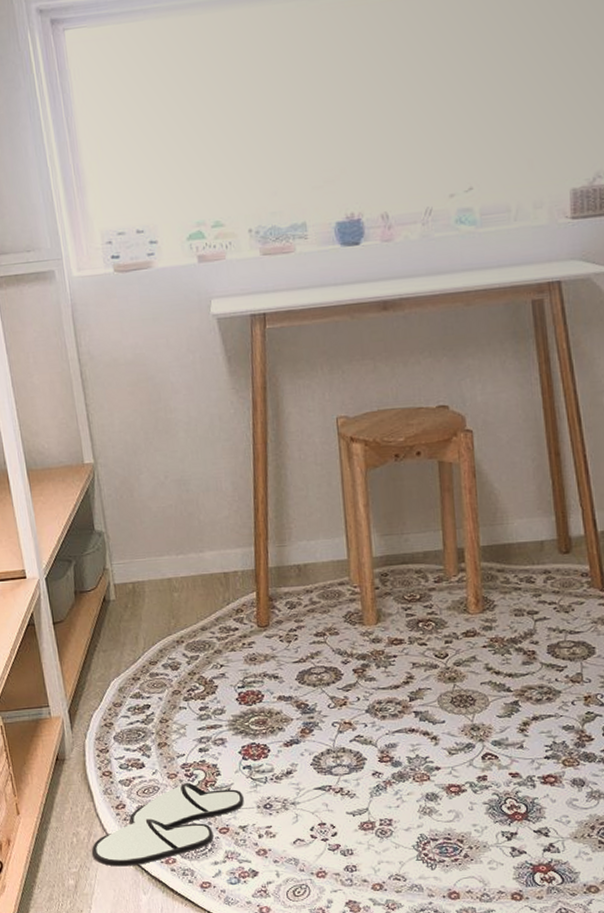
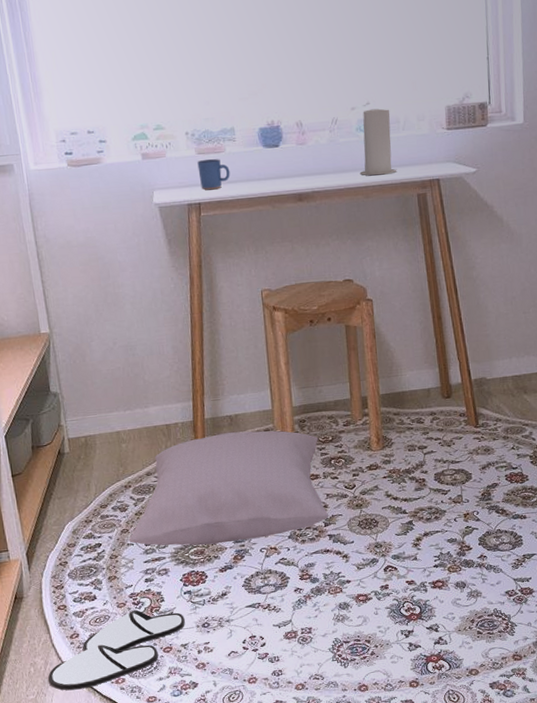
cushion: none [180,584,414,715] -> present [128,430,329,546]
mug: none [262,260,301,298] -> present [197,159,230,190]
candle: none [460,194,505,279] -> present [360,108,396,176]

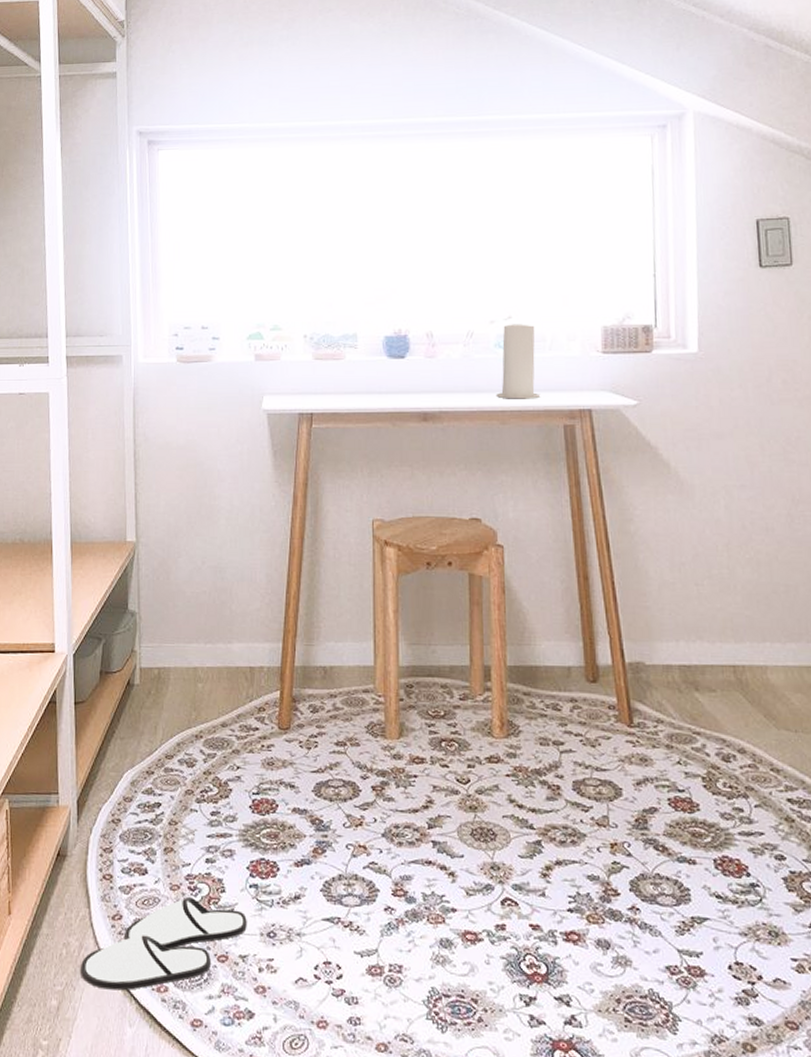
cushion: present [128,430,329,546] -> none [192,687,434,830]
mug: present [197,159,230,190] -> none [313,366,348,400]

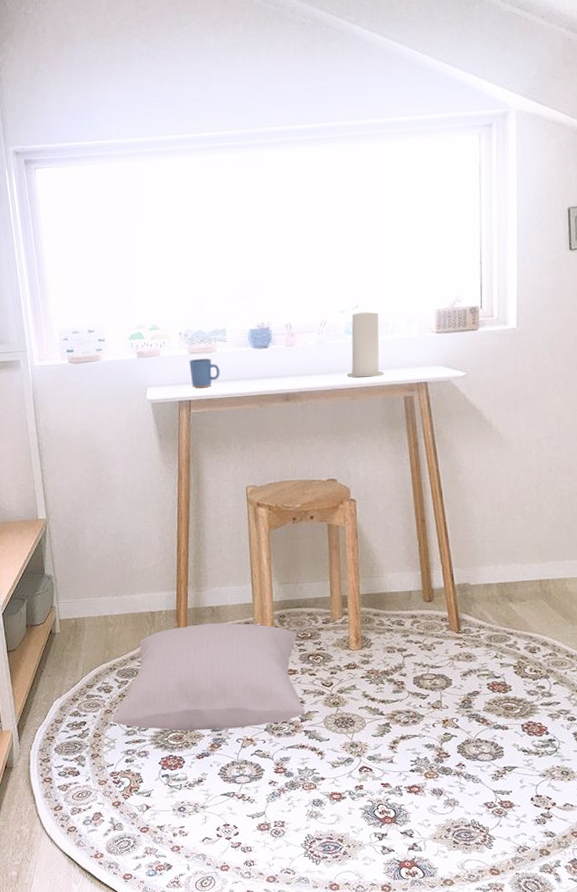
slippers: present [80,896,247,991] -> none [32,788,162,860]
cushion: none [192,687,434,830] -> present [111,622,305,731]
mug: none [313,366,348,400] -> present [189,358,220,388]

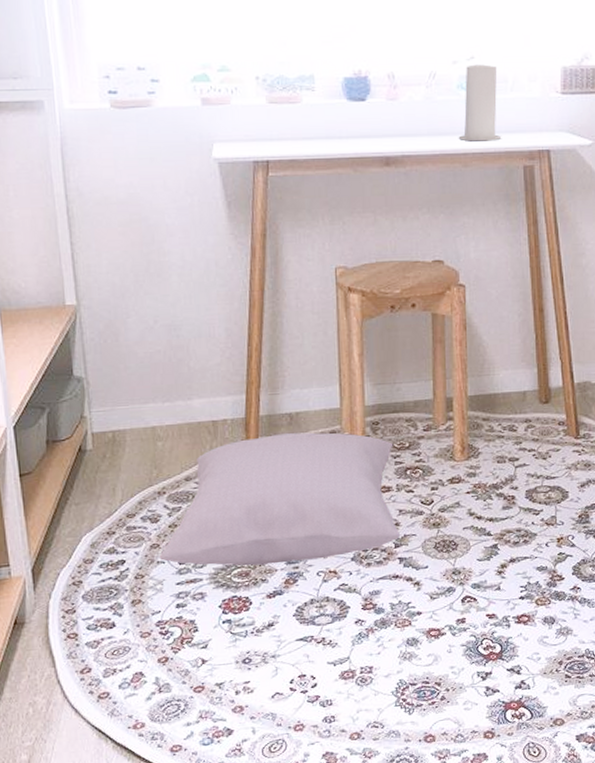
mug: present [189,358,220,388] -> none [268,110,306,147]

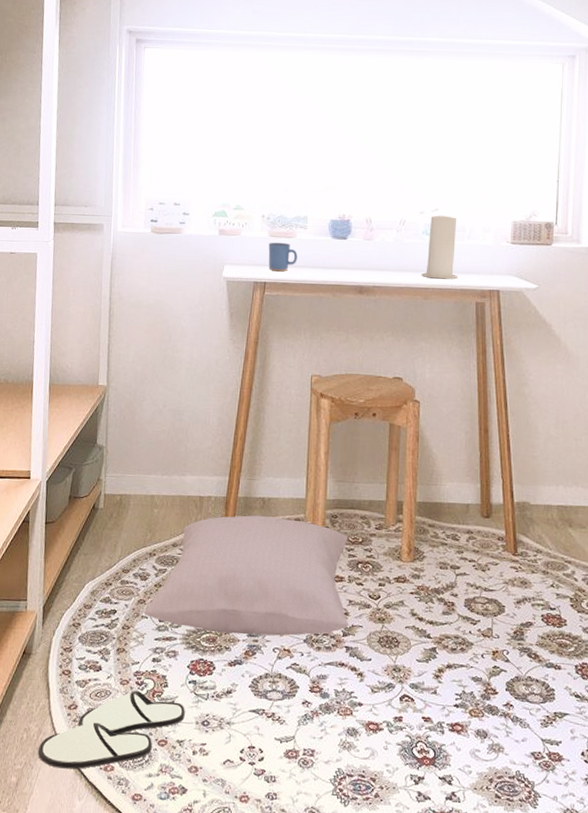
slippers: none [49,640,222,737] -> present [37,690,185,769]
mug: none [268,110,306,147] -> present [268,243,298,272]

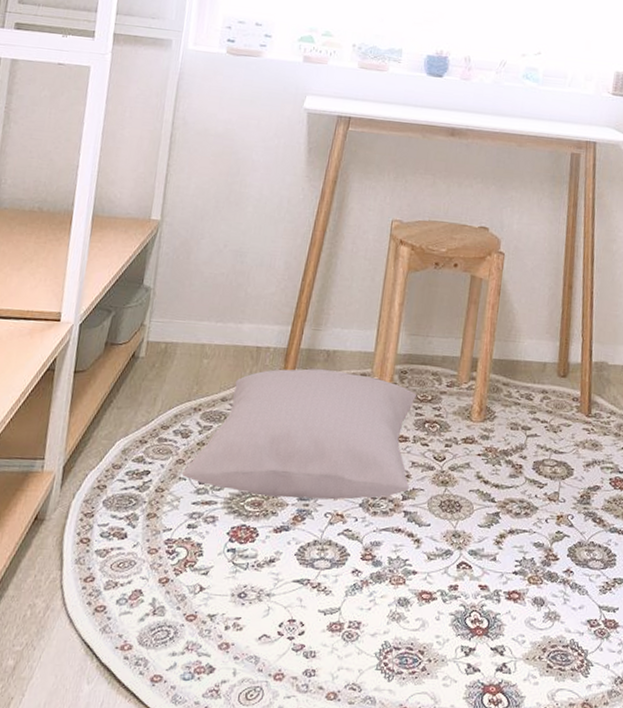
slippers: present [37,690,185,769] -> none [42,559,221,650]
mug: present [268,243,298,272] -> none [355,74,388,107]
candle: present [422,215,457,280] -> none [518,59,560,128]

